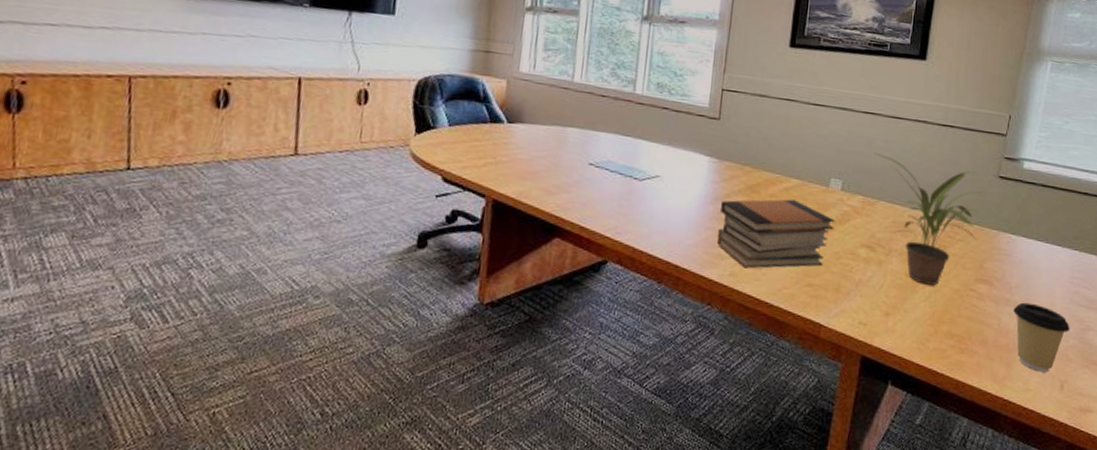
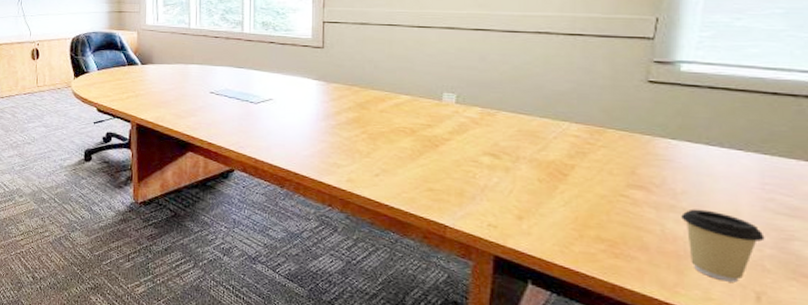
book stack: present [716,199,835,269] -> none [331,114,452,175]
potted plant: present [873,152,987,285] -> none [489,65,633,191]

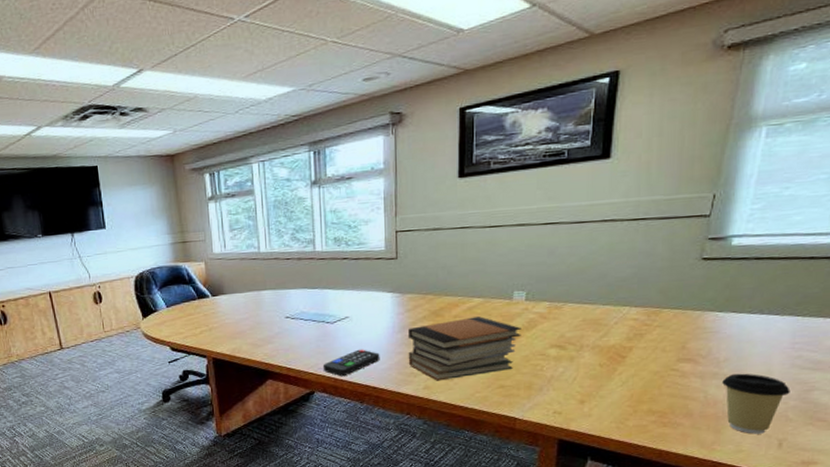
remote control: none [244,132,303,158] -> present [322,349,380,377]
book stack: none [331,114,452,175] -> present [407,316,521,381]

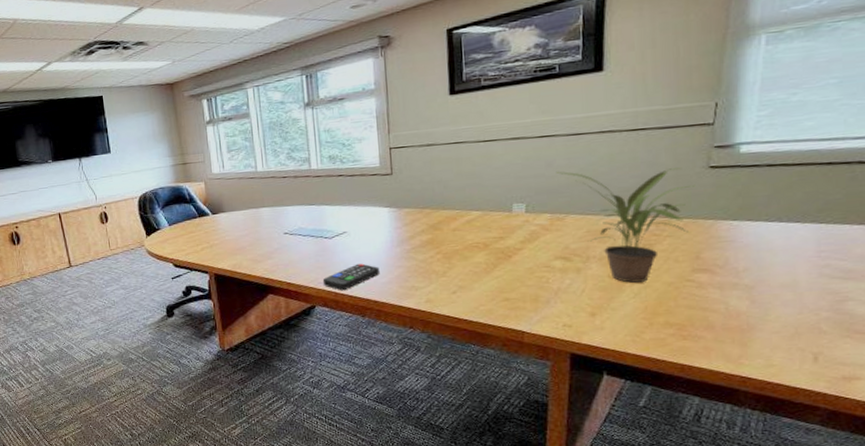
book stack: present [407,316,521,381] -> none [406,229,524,294]
potted plant: none [557,258,688,371] -> present [555,167,696,283]
coffee cup: present [722,373,790,434] -> none [744,283,821,348]

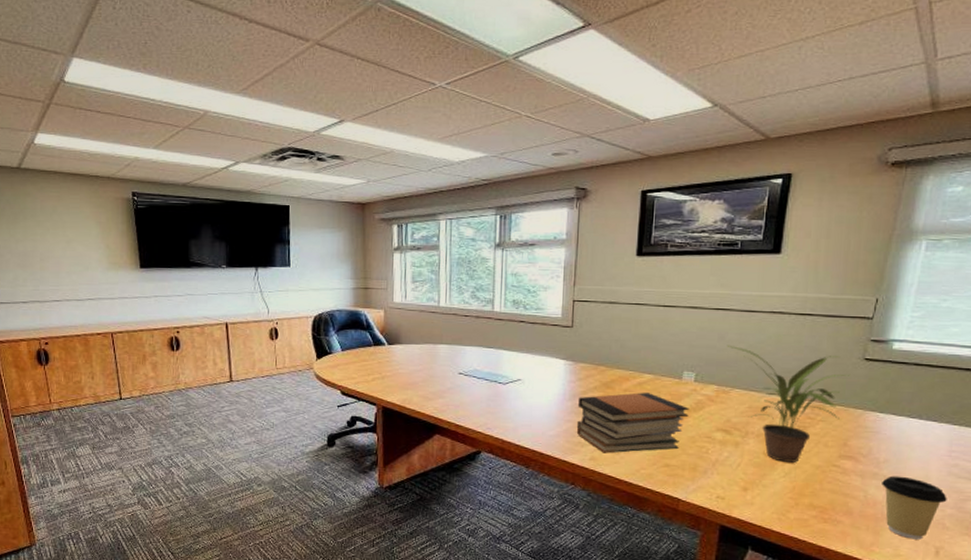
remote control: present [322,263,380,291] -> none [491,413,549,439]
book stack: none [406,229,524,294] -> present [576,392,689,453]
coffee cup: none [744,283,821,348] -> present [882,476,947,540]

